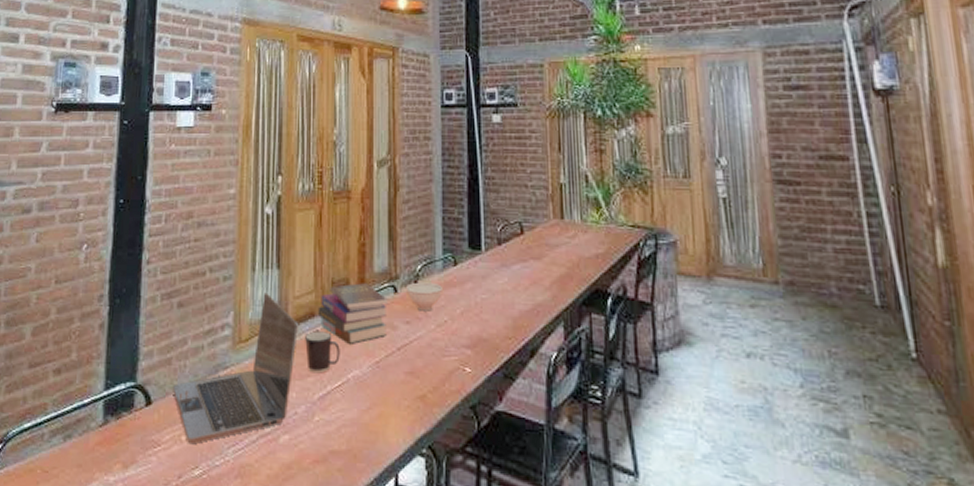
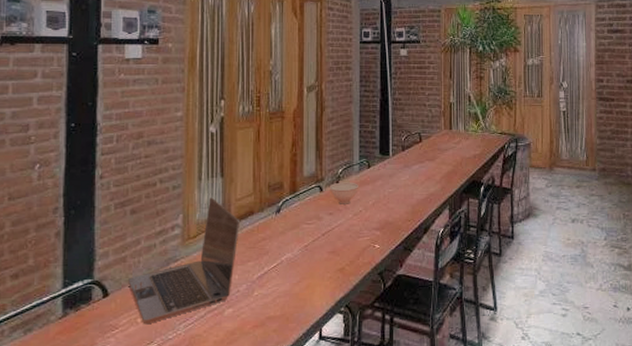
mug: present [305,331,340,374] -> none [246,225,275,259]
books: present [317,283,388,344] -> none [256,185,315,234]

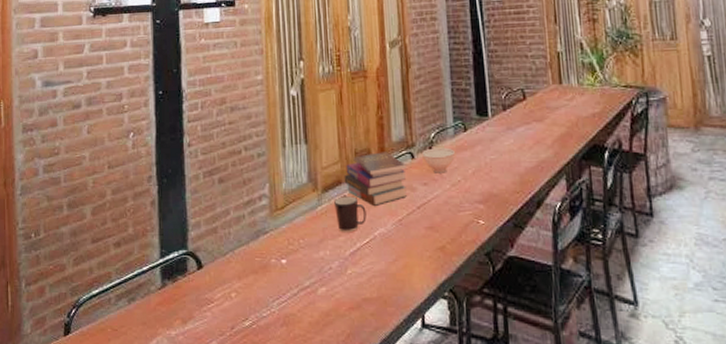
laptop: present [128,197,239,325] -> none [220,165,328,300]
mug: none [246,225,275,259] -> present [334,196,367,233]
books: none [256,185,315,234] -> present [344,152,407,206]

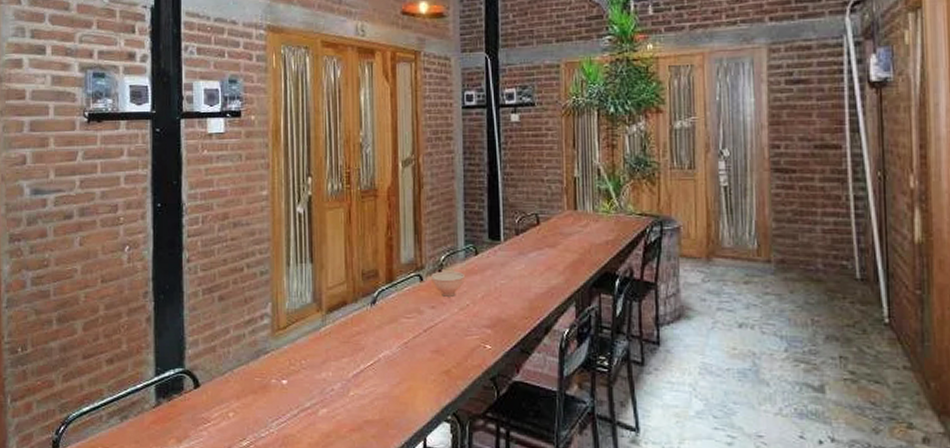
mug: present [334,196,367,233] -> none [339,317,371,355]
books: present [344,152,407,206] -> none [349,273,414,328]

